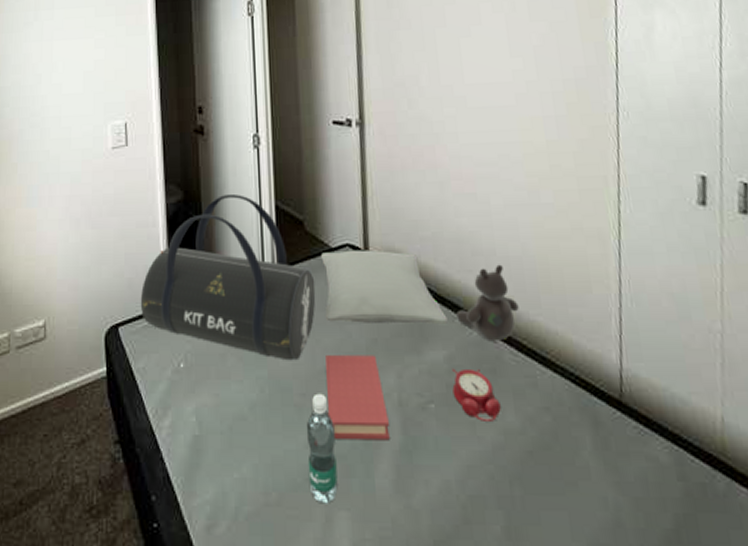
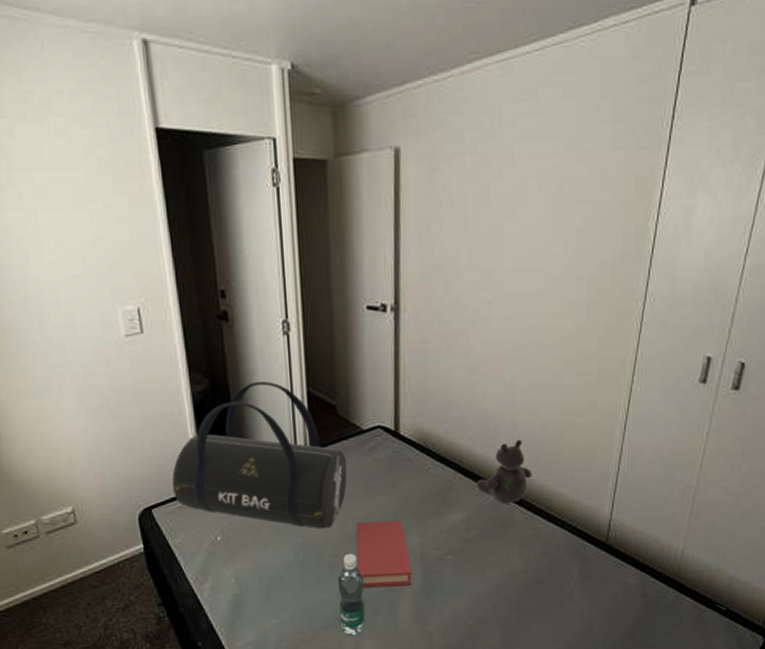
pillow: present [321,249,448,325] -> none [353,430,468,495]
alarm clock: present [452,368,501,421] -> none [468,526,508,566]

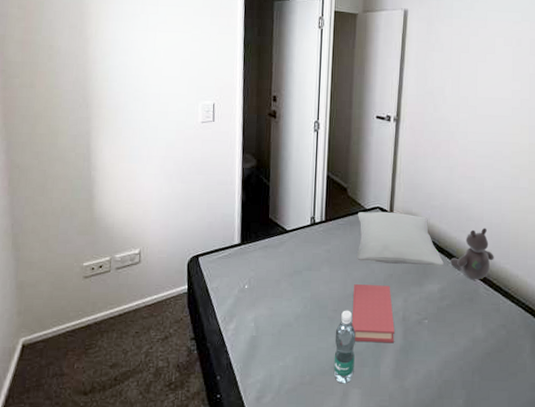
duffel bag: present [171,381,348,529] -> none [217,164,351,287]
pillow: none [353,430,468,495] -> present [356,211,444,267]

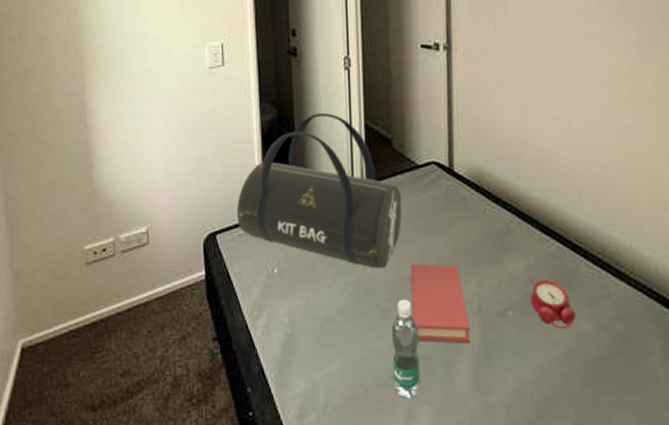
duffel bag: none [217,164,351,287] -> present [236,112,402,269]
pillow: present [356,211,444,267] -> none [408,167,527,239]
alarm clock: none [441,297,473,333] -> present [530,279,576,328]
stuffed animal: present [450,228,494,280] -> none [536,183,596,255]

